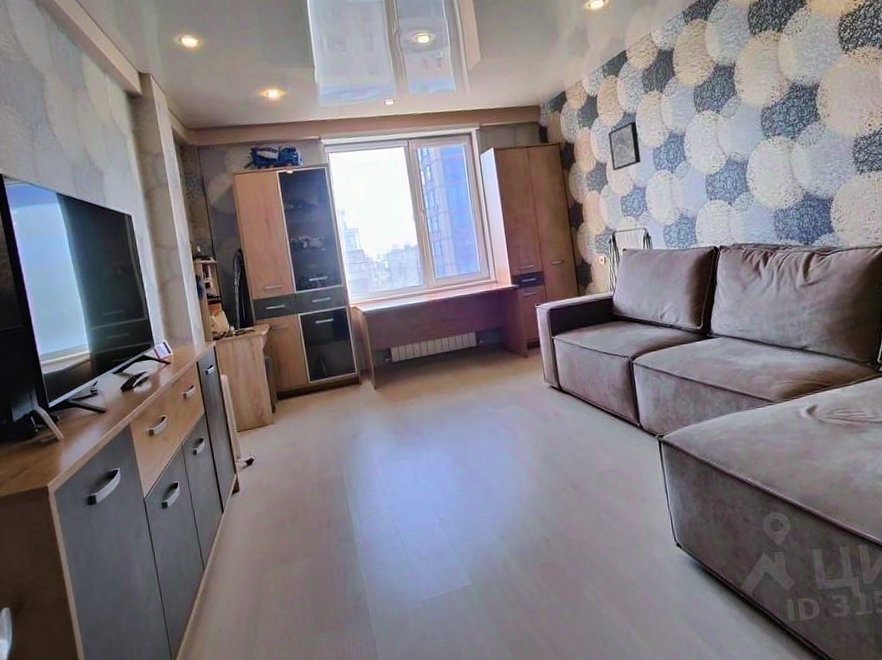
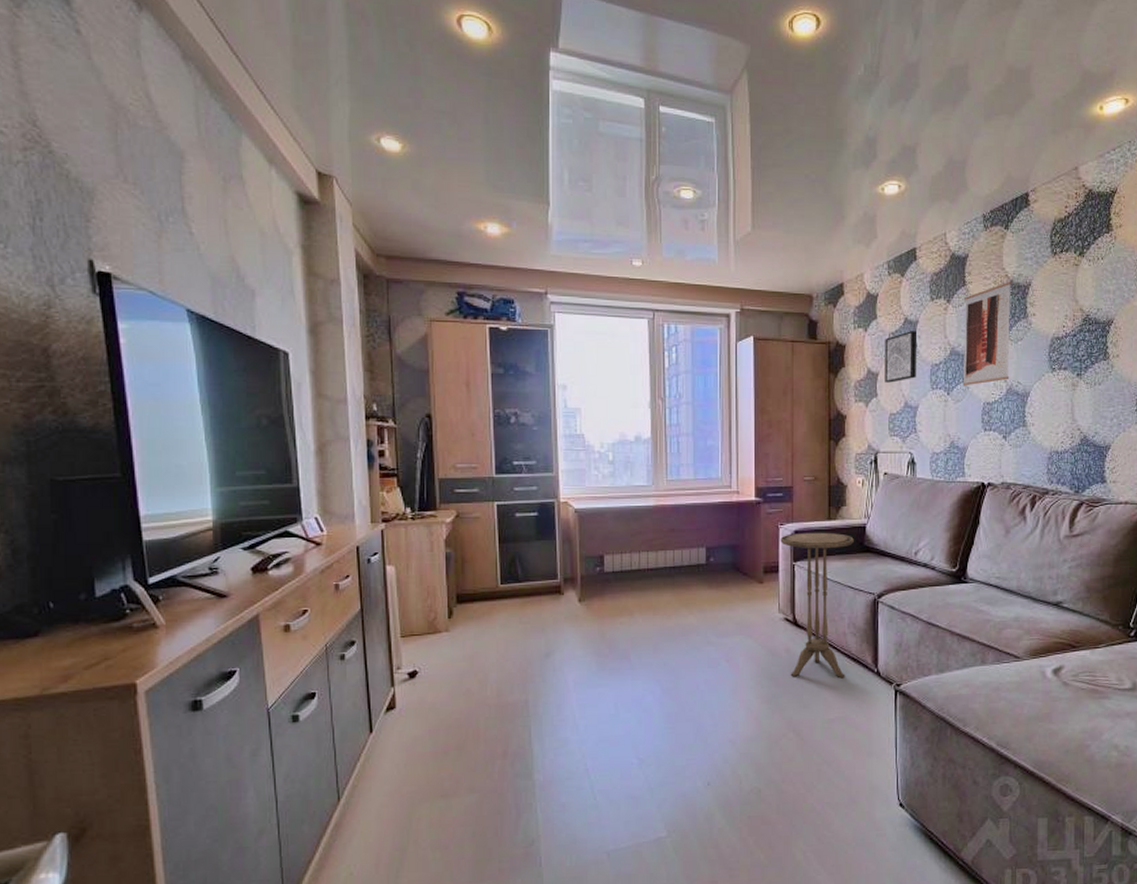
side table: none [538,307,612,437] -> present [780,532,854,679]
wall art: none [675,65,727,164] -> present [962,281,1012,386]

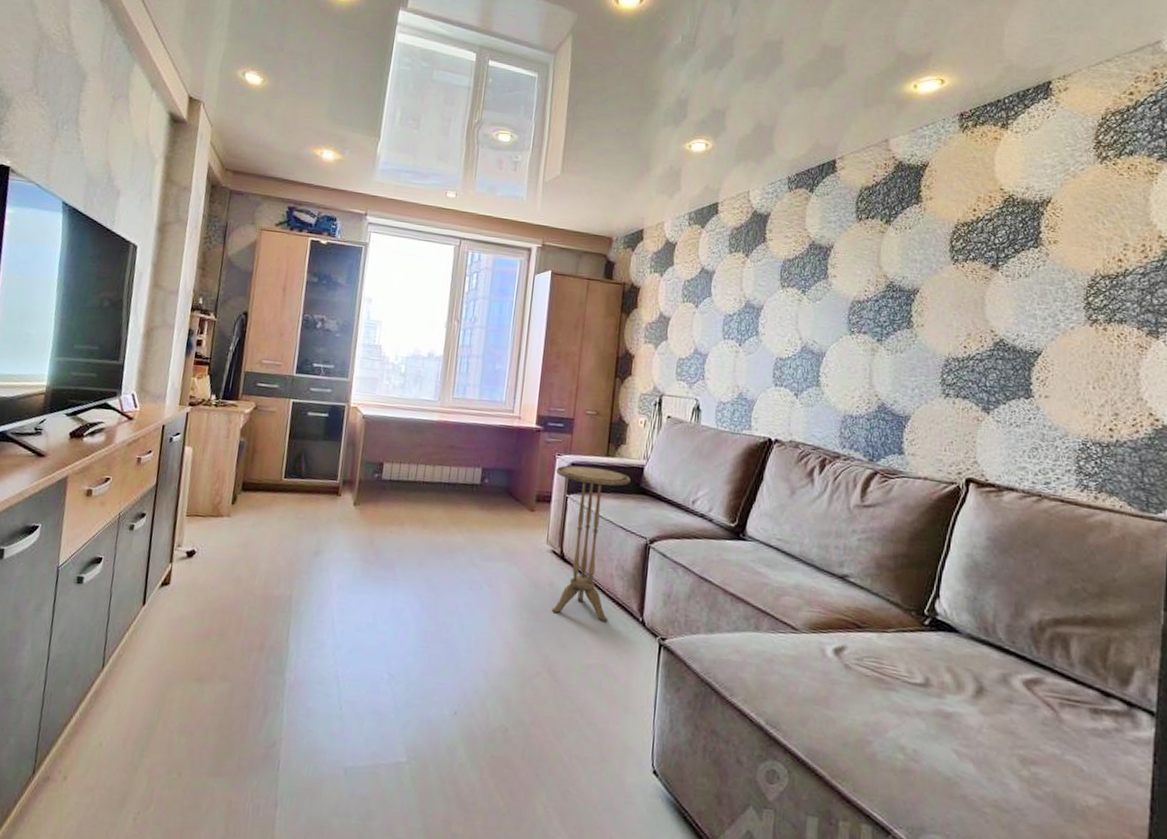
wall art: present [885,331,918,383] -> none [676,280,713,329]
wall art: present [962,281,1012,386] -> none [755,242,813,340]

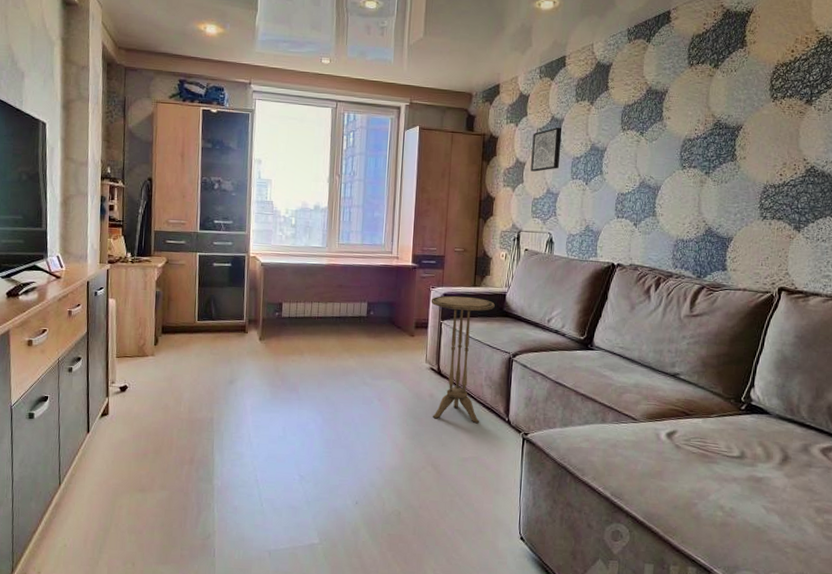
wall art: none [676,280,713,329] -> present [531,127,563,172]

